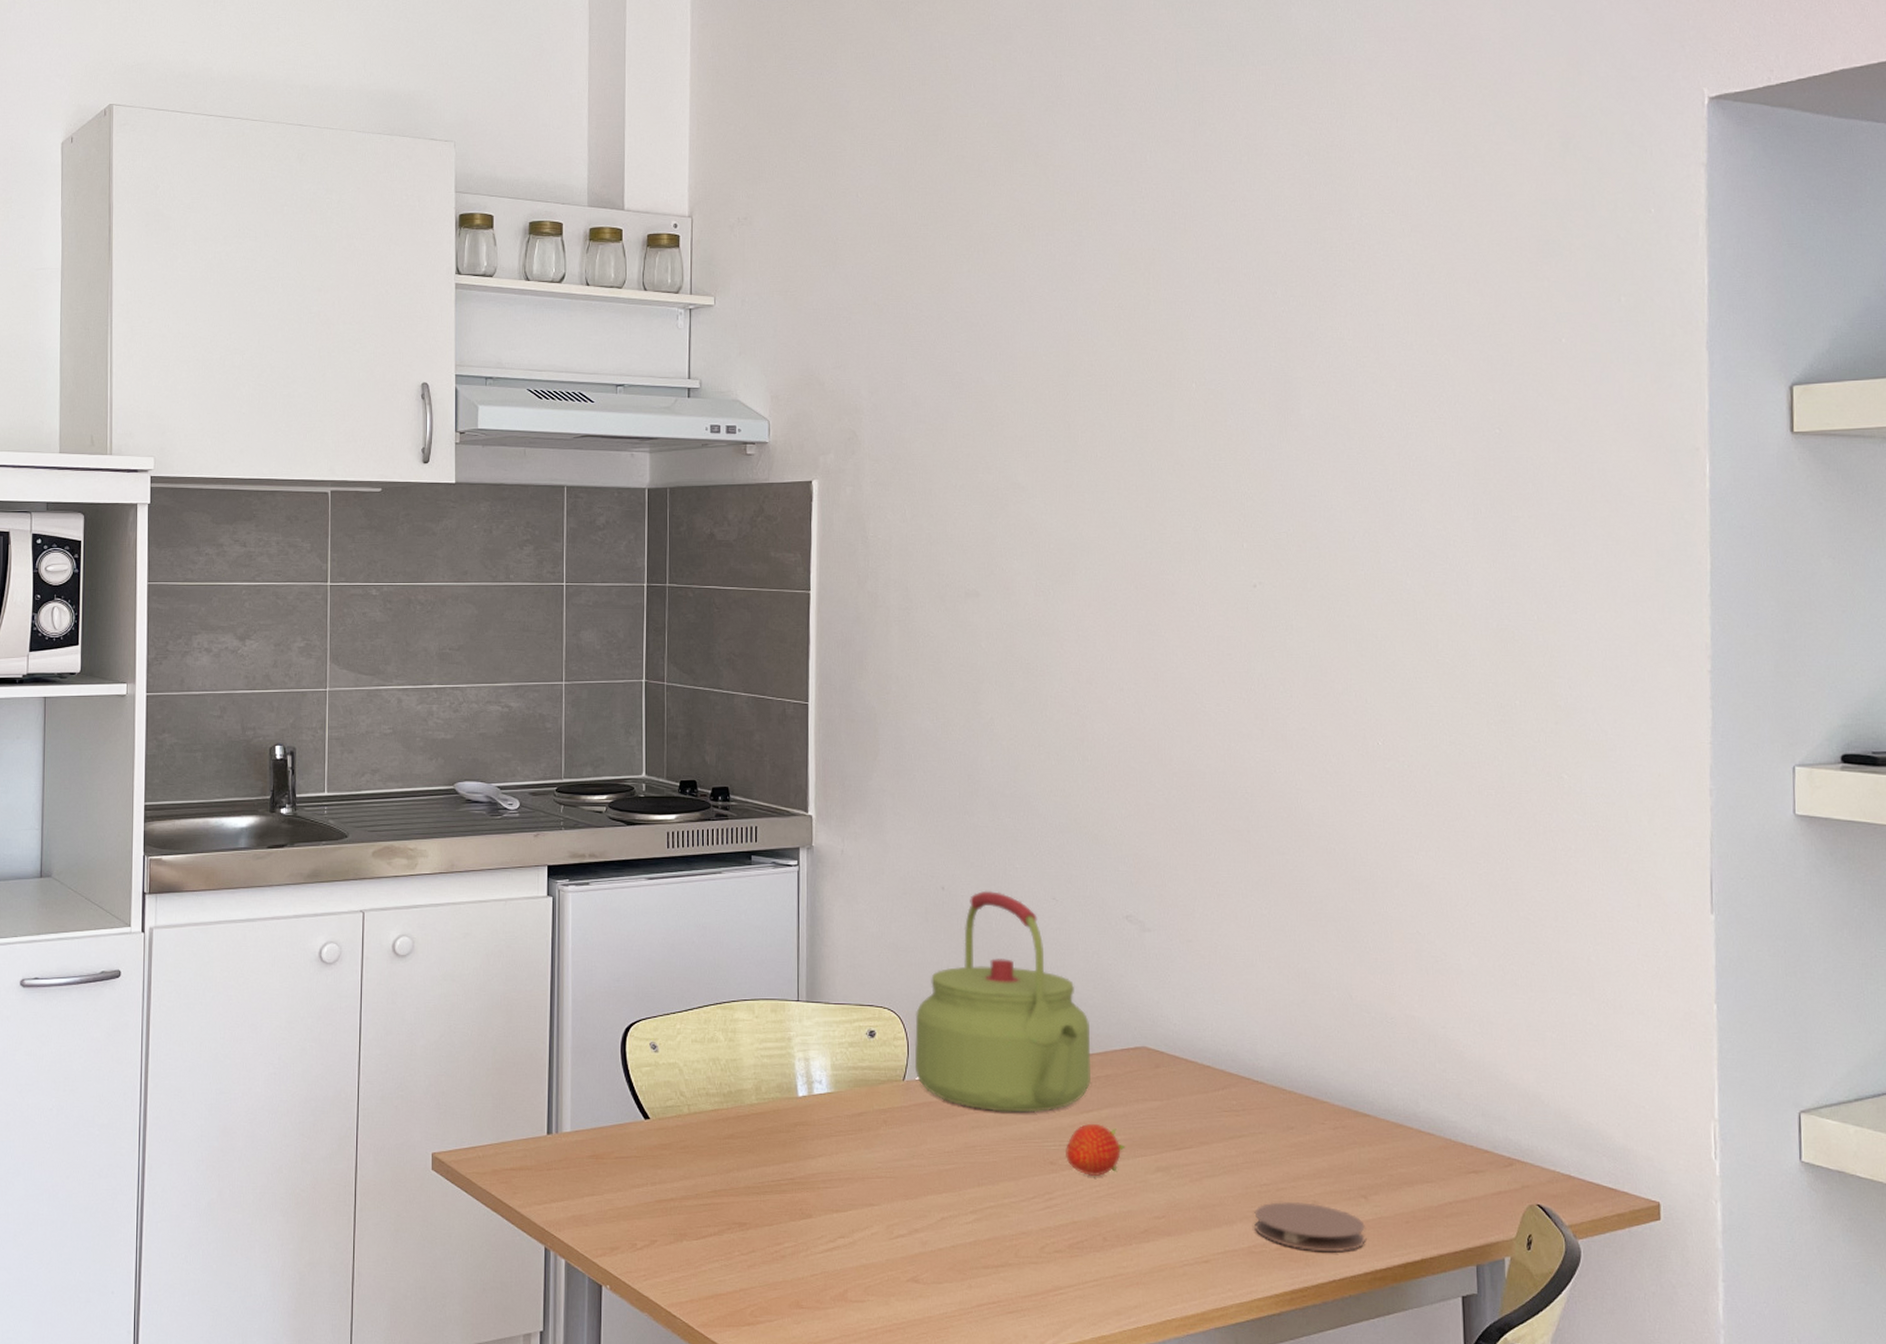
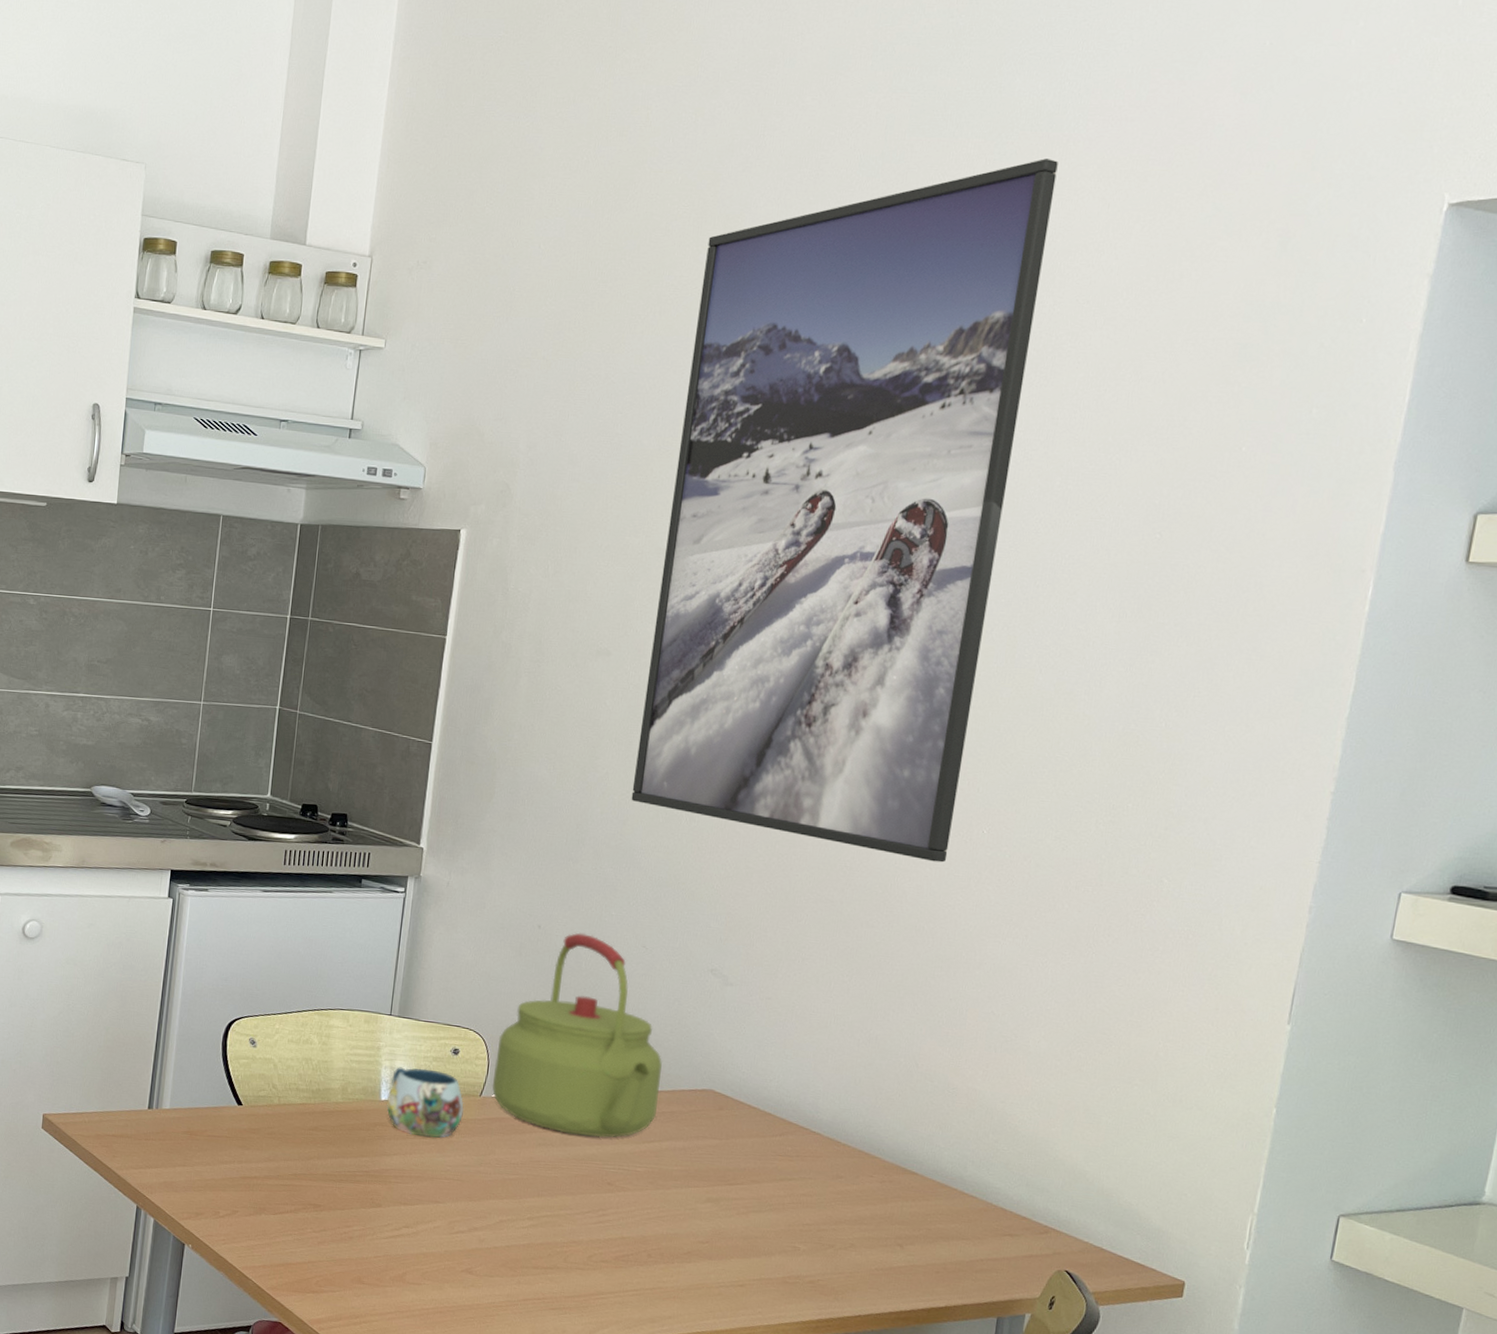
mug: none [804,1056,888,1133] -> present [386,1067,464,1138]
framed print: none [1019,80,1347,779] -> present [631,159,1058,863]
fruit: present [1066,1124,1125,1176] -> none [623,1153,680,1200]
coaster: present [1254,1202,1365,1252] -> none [791,1240,897,1292]

